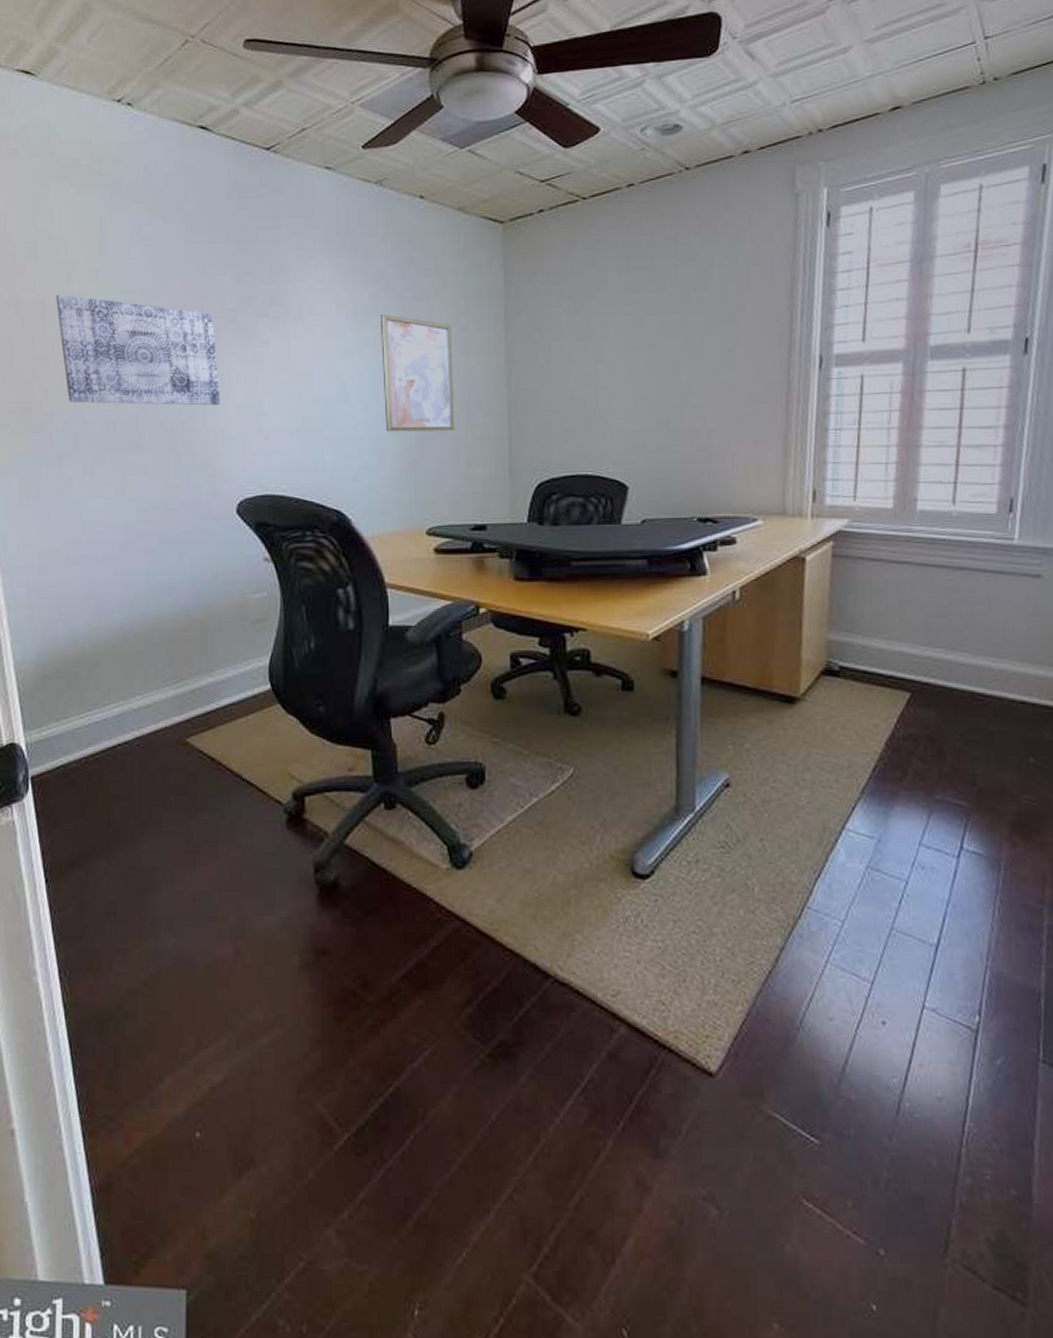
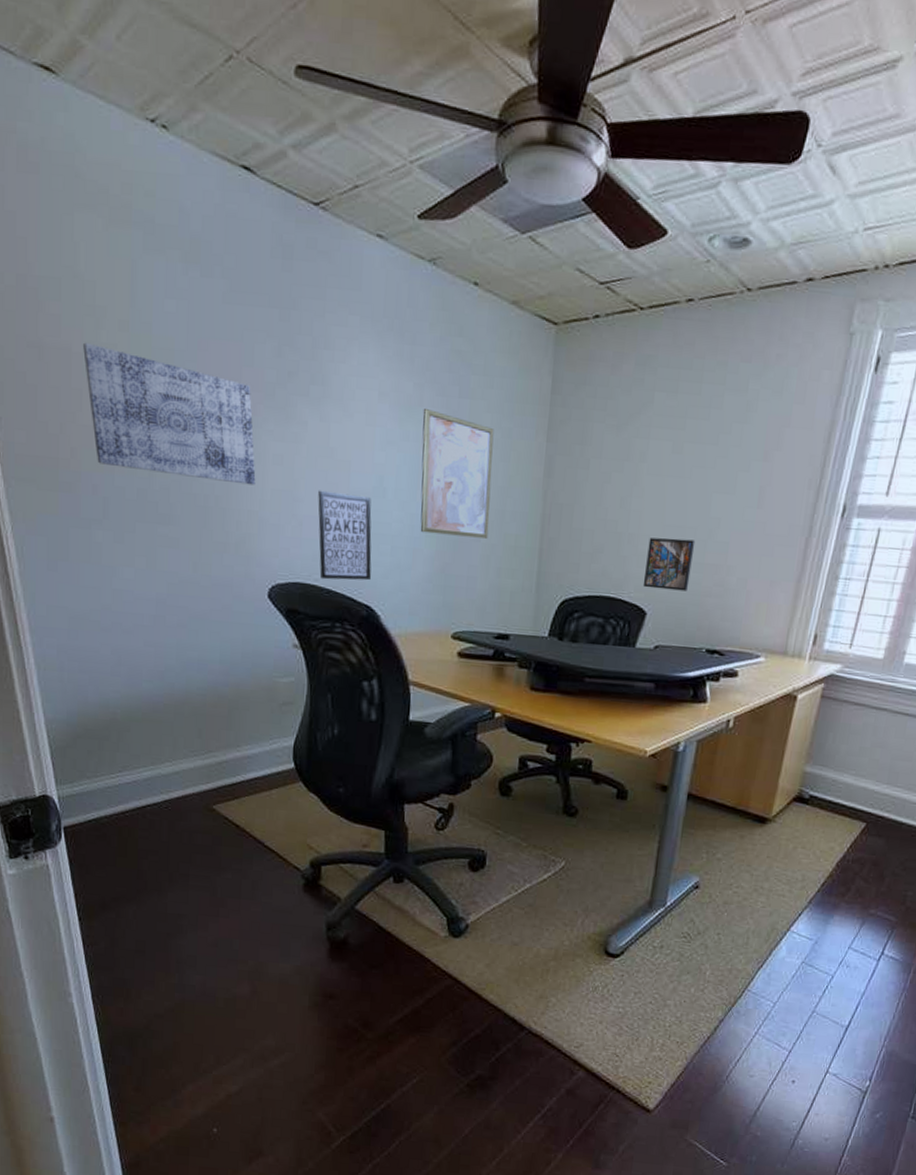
wall art: none [282,402,339,489] -> present [318,490,372,581]
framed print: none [620,408,670,462] -> present [642,537,696,591]

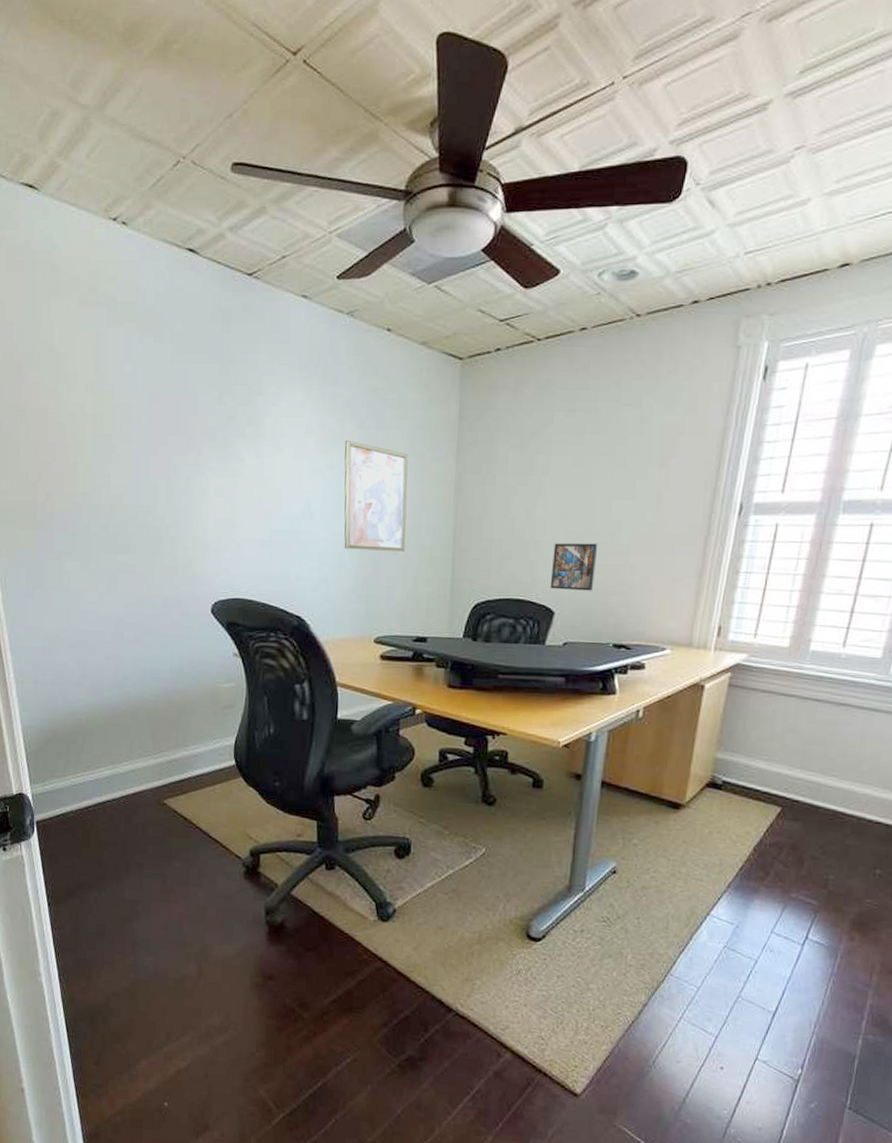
wall art: present [83,342,256,486] -> none [57,404,200,516]
wall art: present [318,490,372,581] -> none [254,516,302,595]

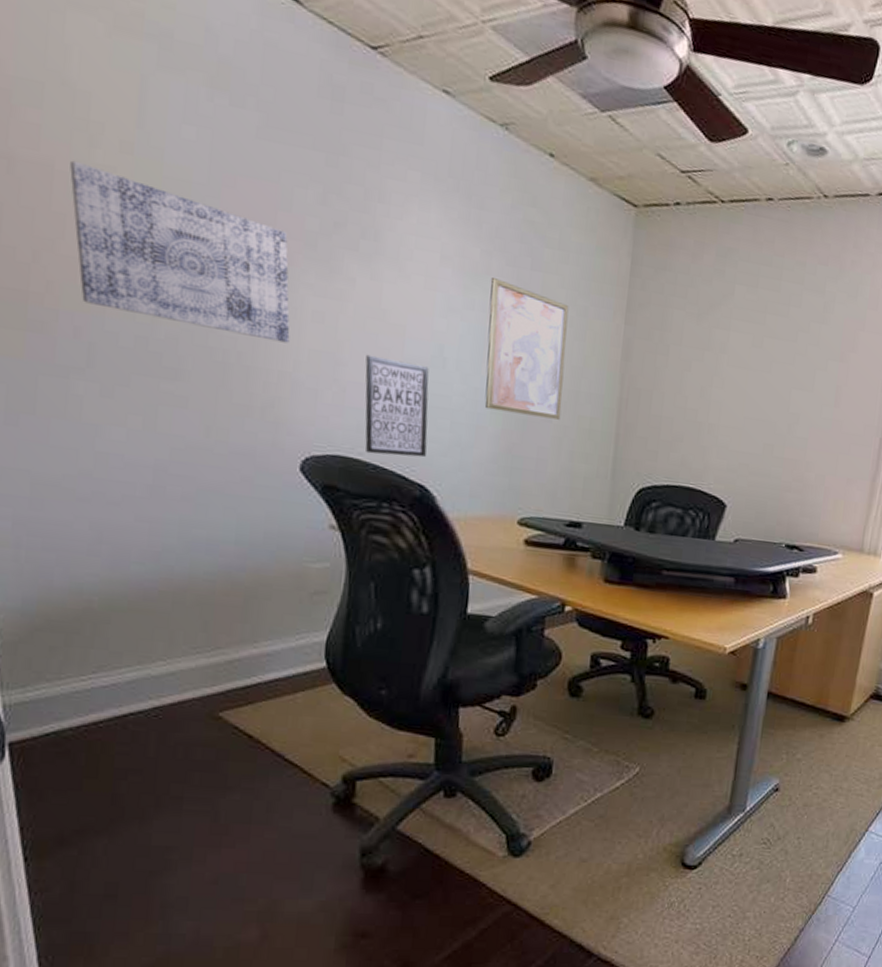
wall art: none [57,404,200,516] -> present [70,160,290,344]
wall art: none [254,516,302,595] -> present [365,354,429,458]
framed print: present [550,542,598,591] -> none [722,429,775,485]

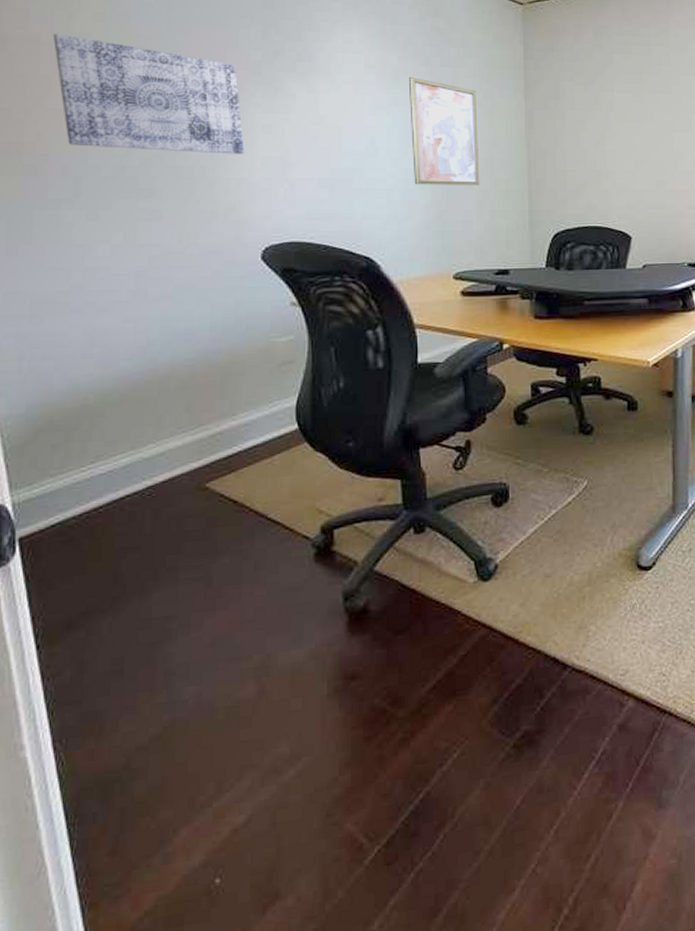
wall art: present [365,354,429,458] -> none [310,154,368,237]

